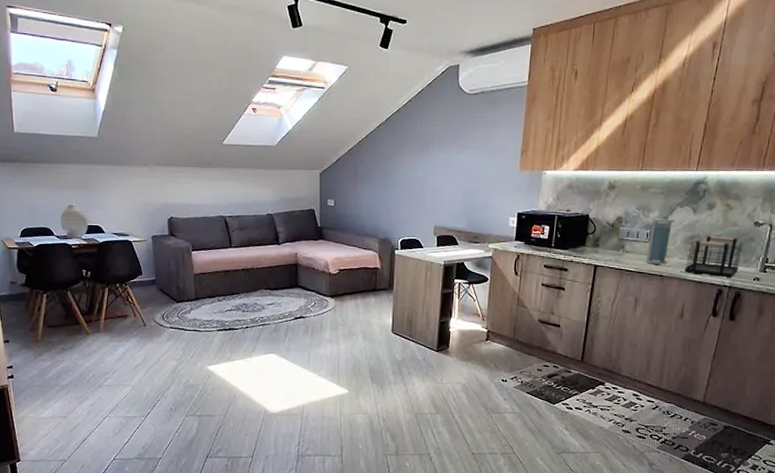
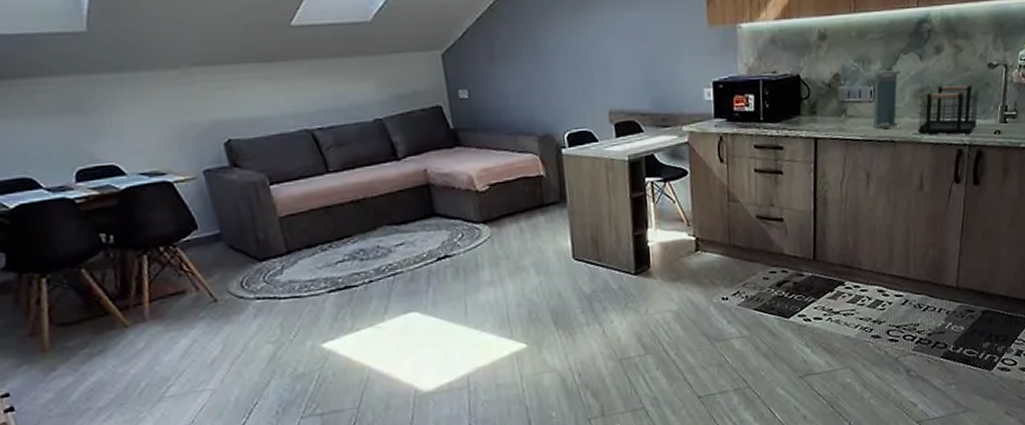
vase: present [60,203,89,239] -> none [47,136,98,189]

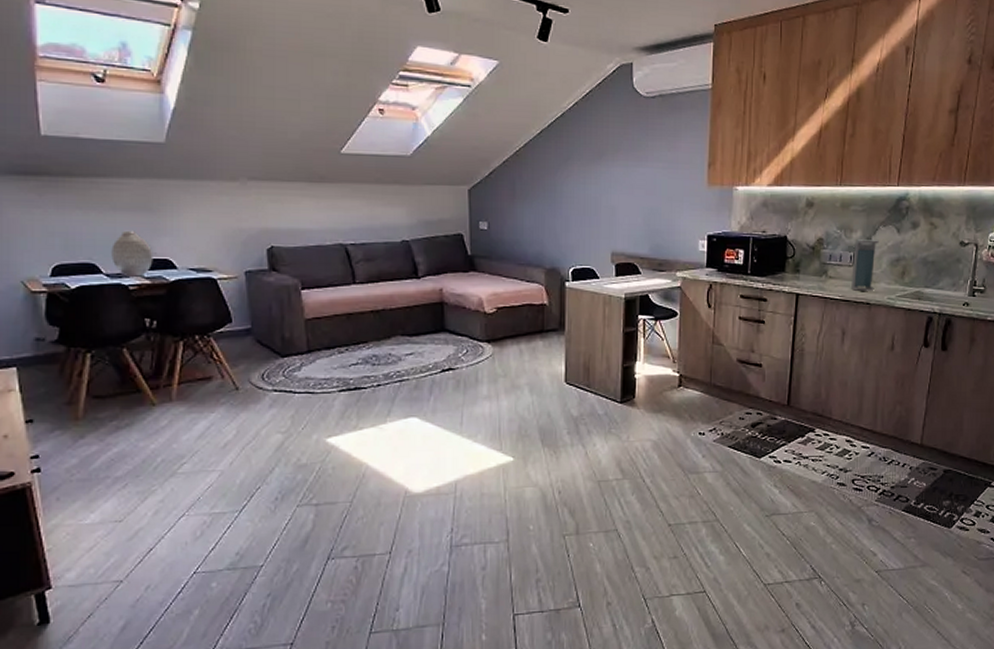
vase: none [47,136,98,189] -> present [111,230,153,277]
dish rack: present [918,85,979,134] -> none [892,257,950,303]

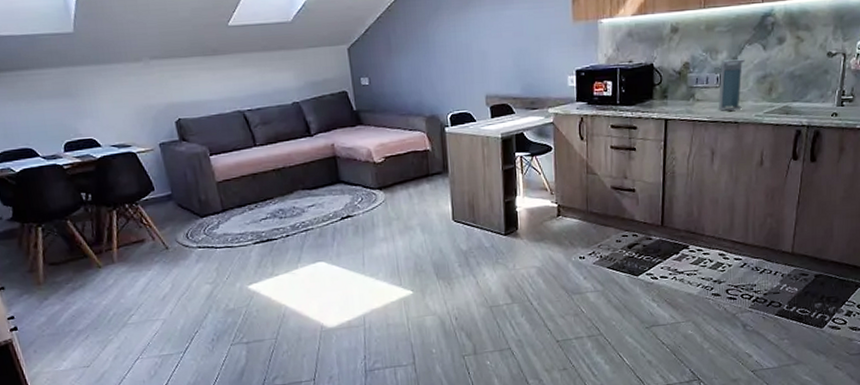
vase: present [111,230,153,277] -> none [43,115,80,157]

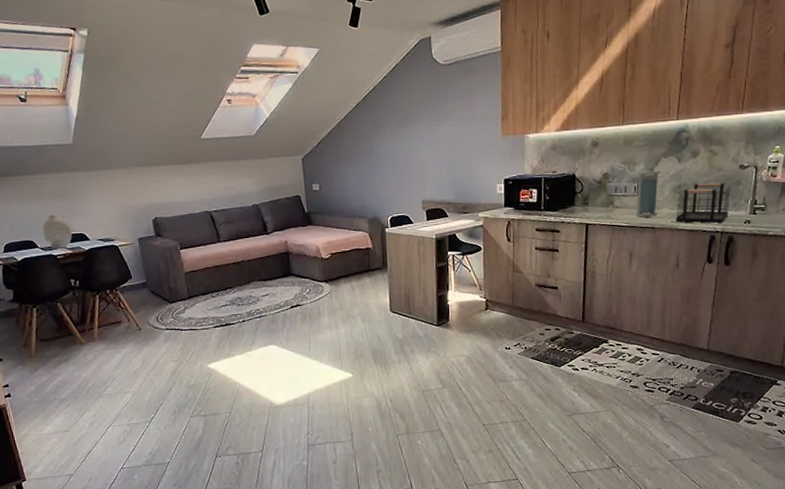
vase: none [43,115,80,157] -> present [43,213,73,249]
dish rack: none [760,72,818,116] -> present [675,182,731,223]

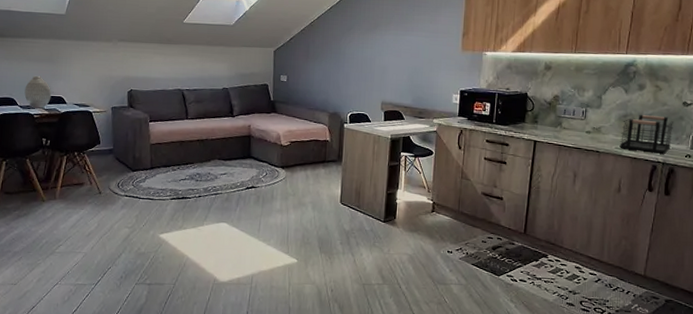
soap dispenser: present [636,170,661,217] -> none [583,97,608,141]

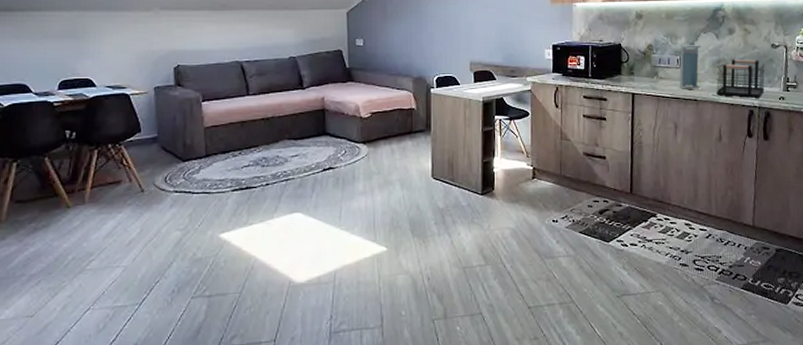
vase: present [24,75,52,109] -> none [40,55,77,95]
soap dispenser: none [583,97,608,141] -> present [679,45,701,89]

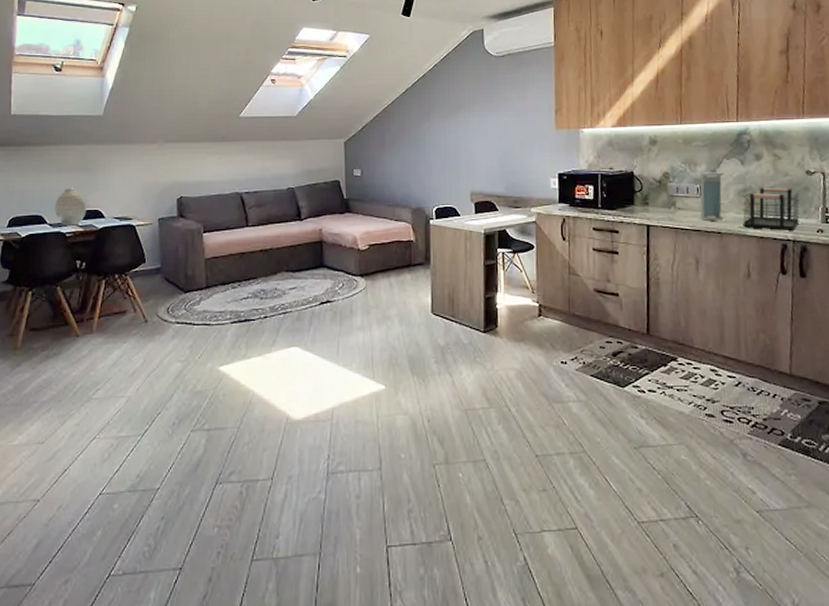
vase: none [40,55,77,95] -> present [55,187,87,226]

